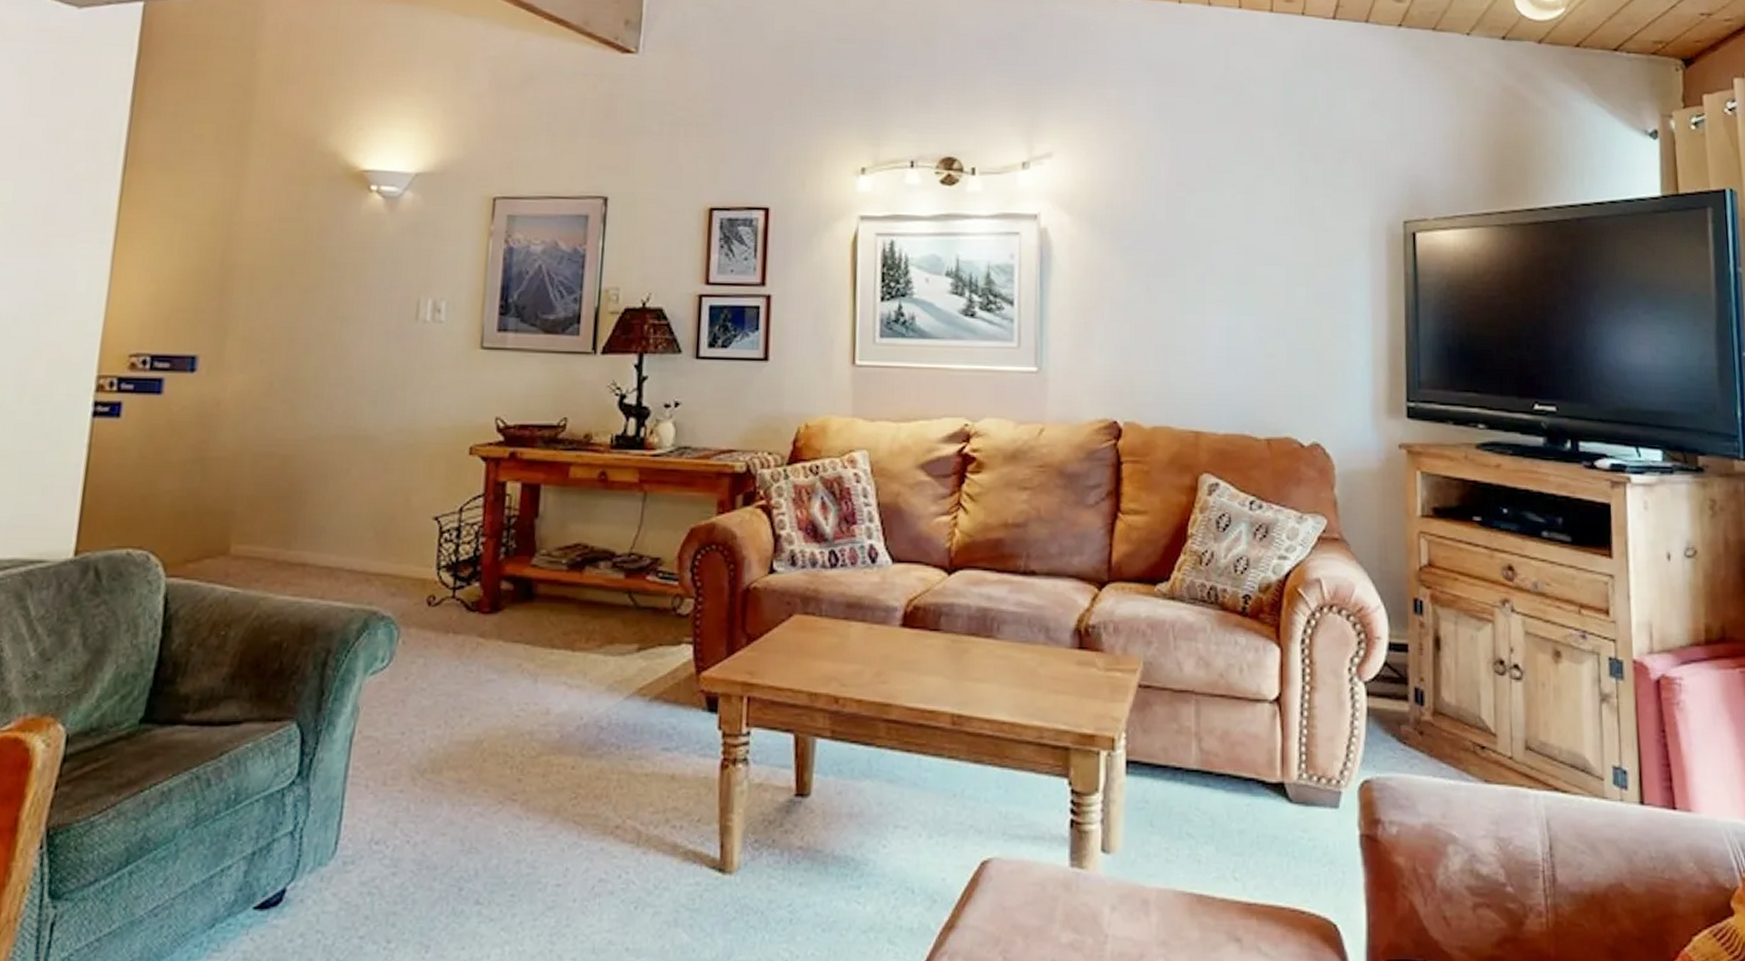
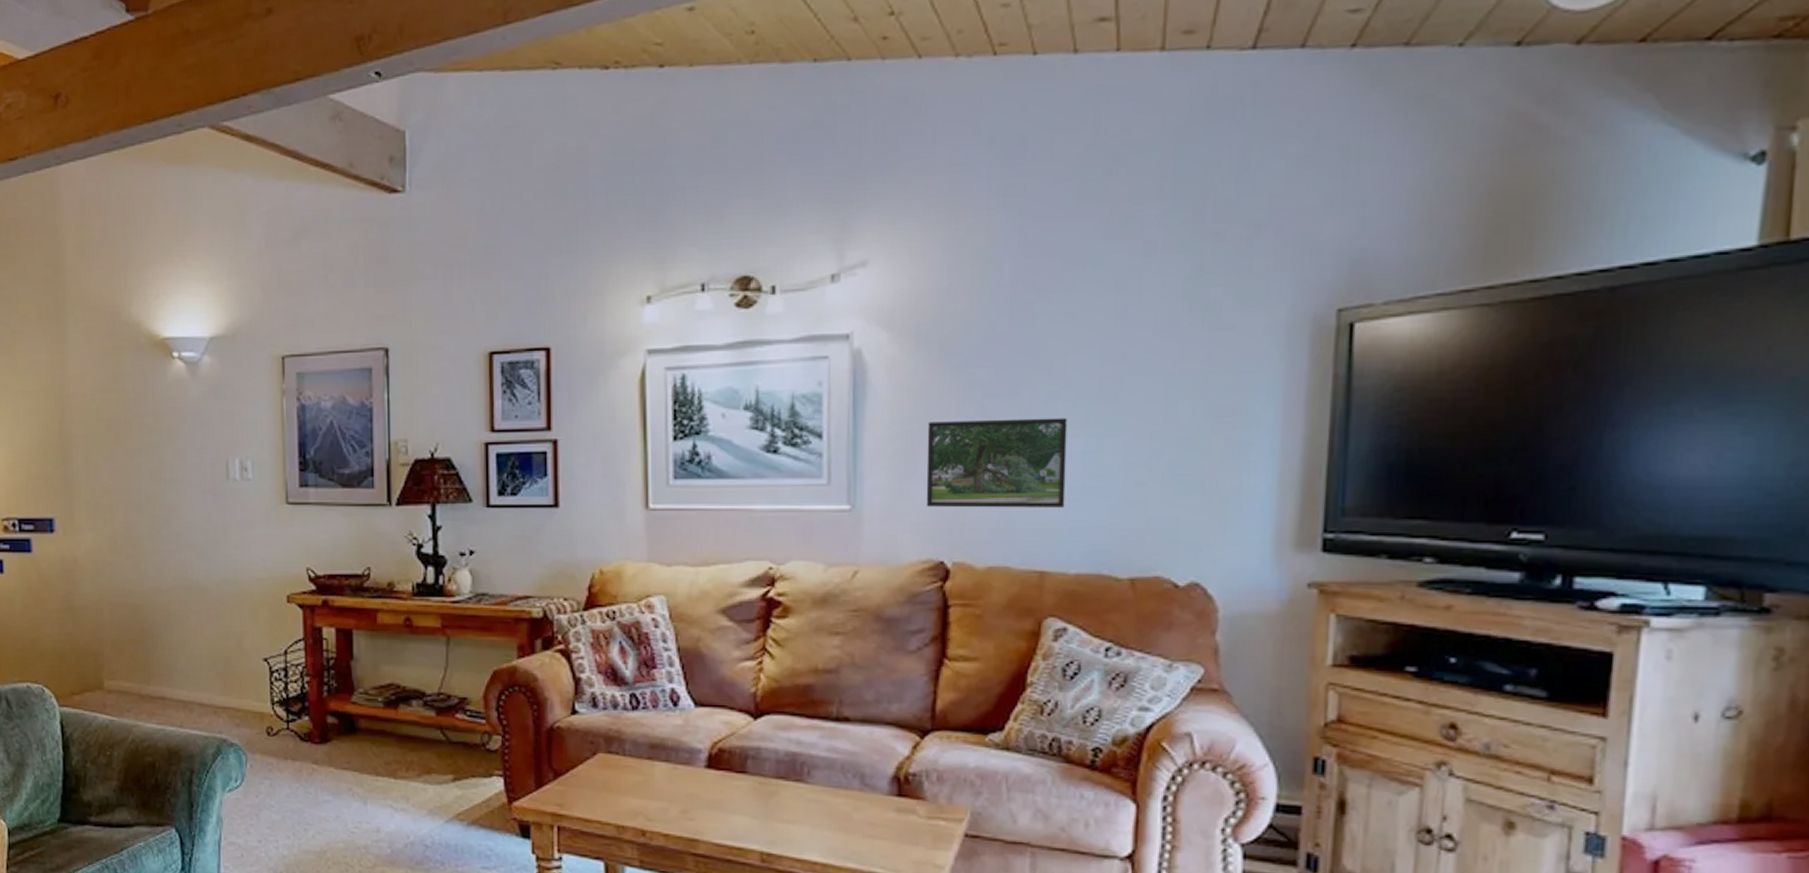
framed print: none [1101,295,1214,375] -> present [926,418,1068,508]

